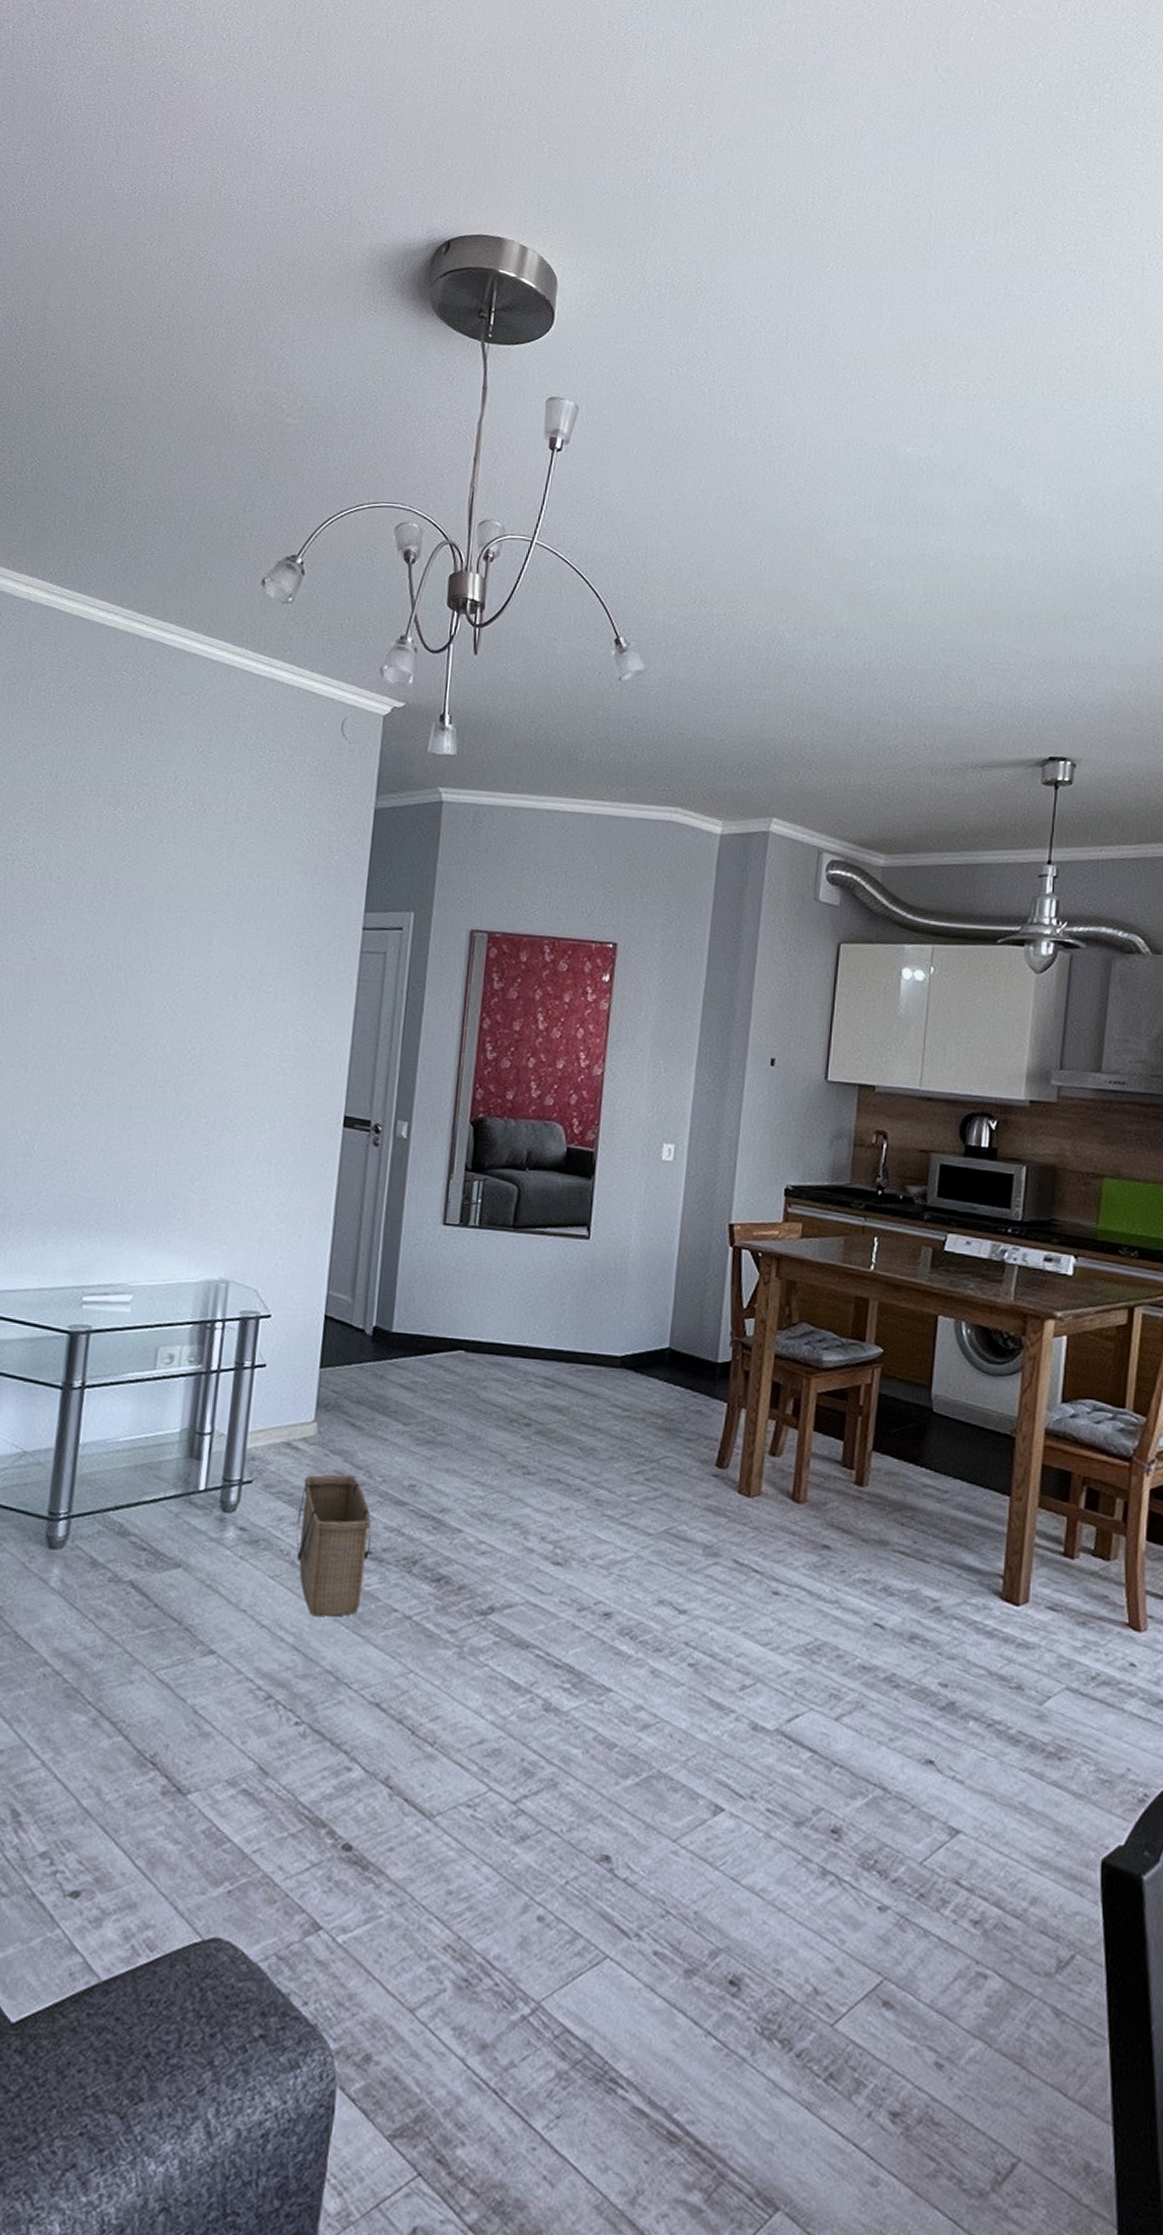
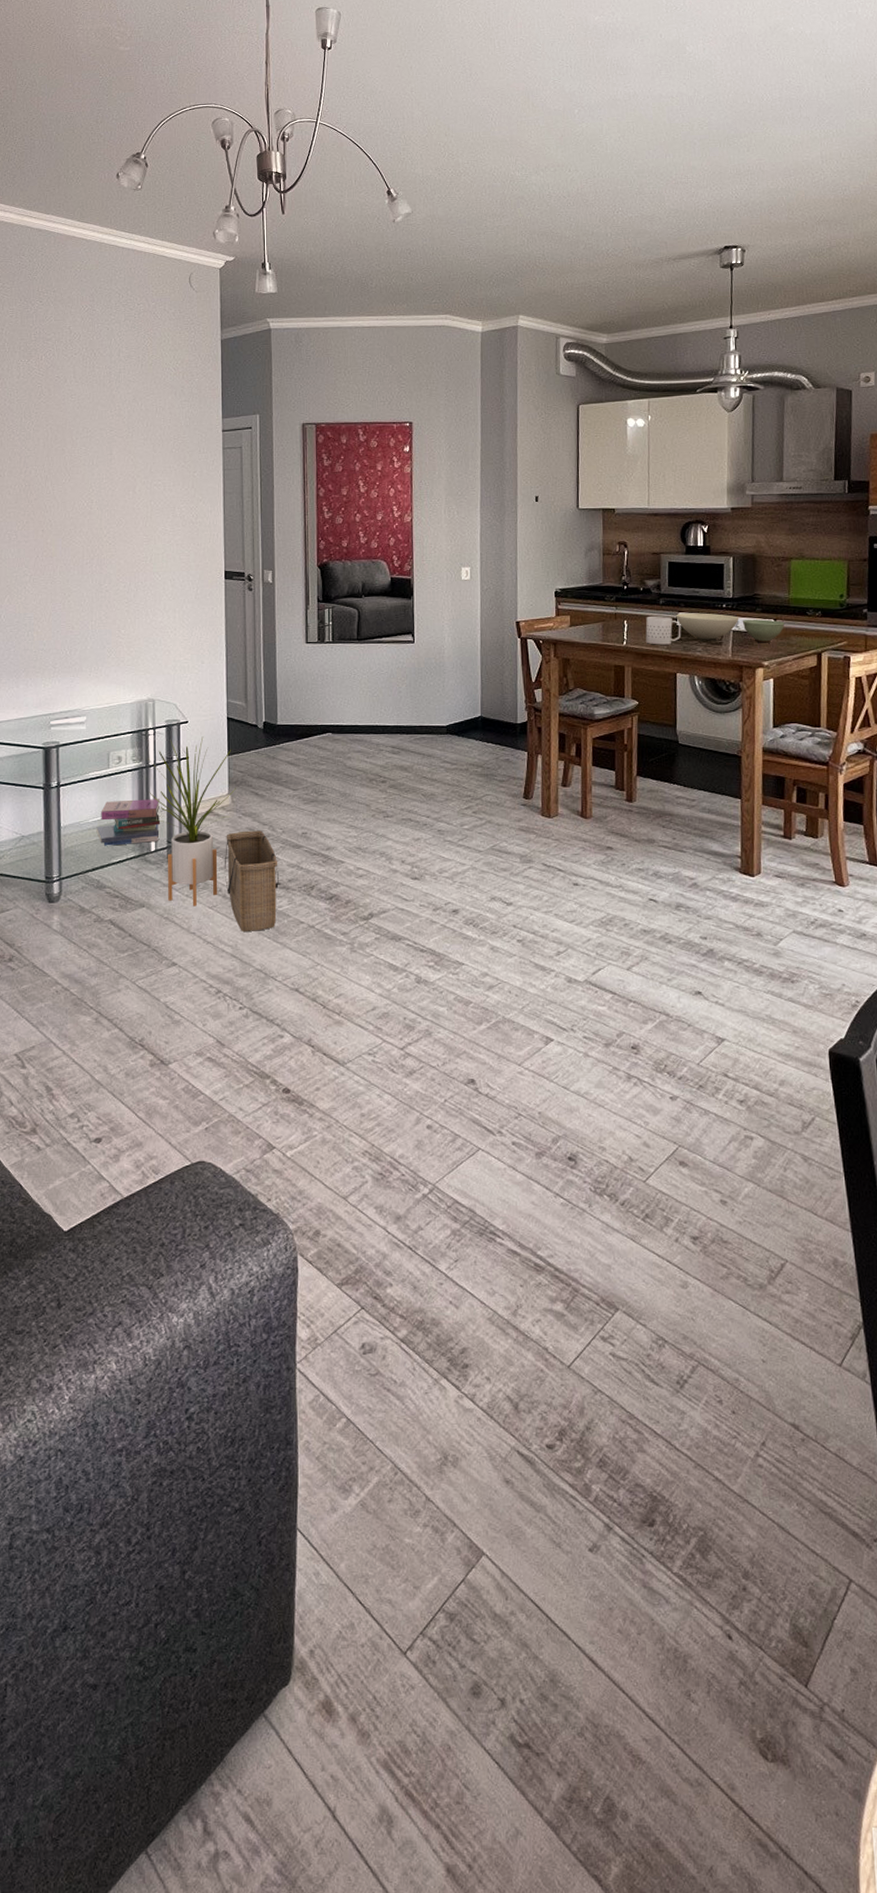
books: none [127,1414,219,1478] -> present [96,799,161,846]
house plant: none [205,1338,326,1574] -> present [148,736,236,907]
mug: none [901,1235,950,1276] -> present [645,616,681,645]
bowl: none [944,1235,1028,1277] -> present [676,613,739,641]
bowl: none [1031,1252,1089,1287] -> present [742,619,785,643]

